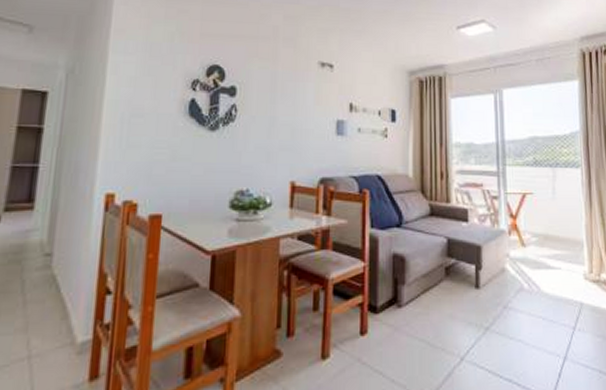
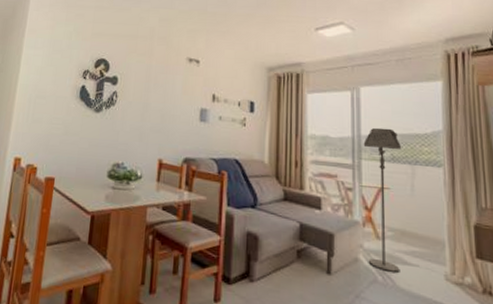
floor lamp: none [507,131,544,278] -> present [363,127,402,273]

